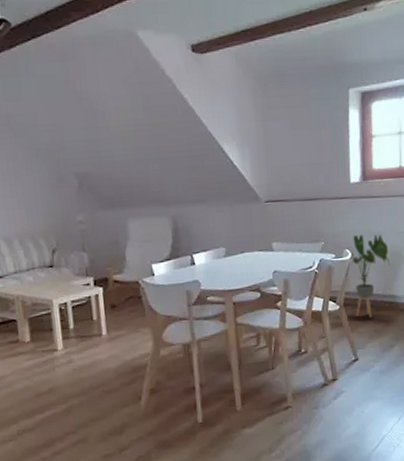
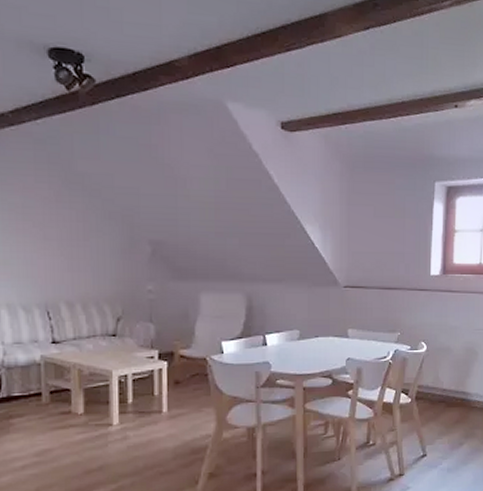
house plant: present [349,234,391,318] -> none [424,328,465,413]

